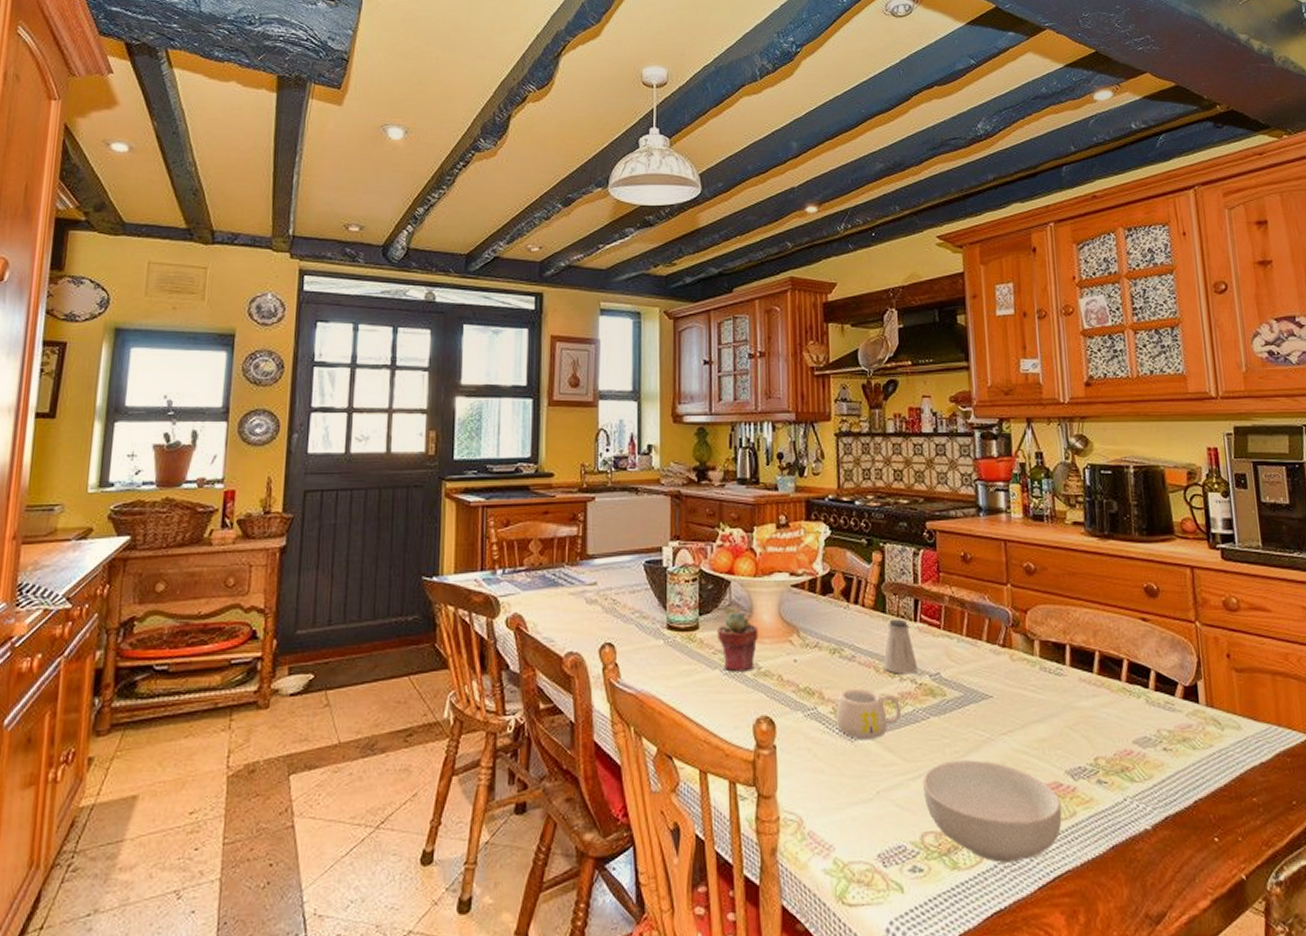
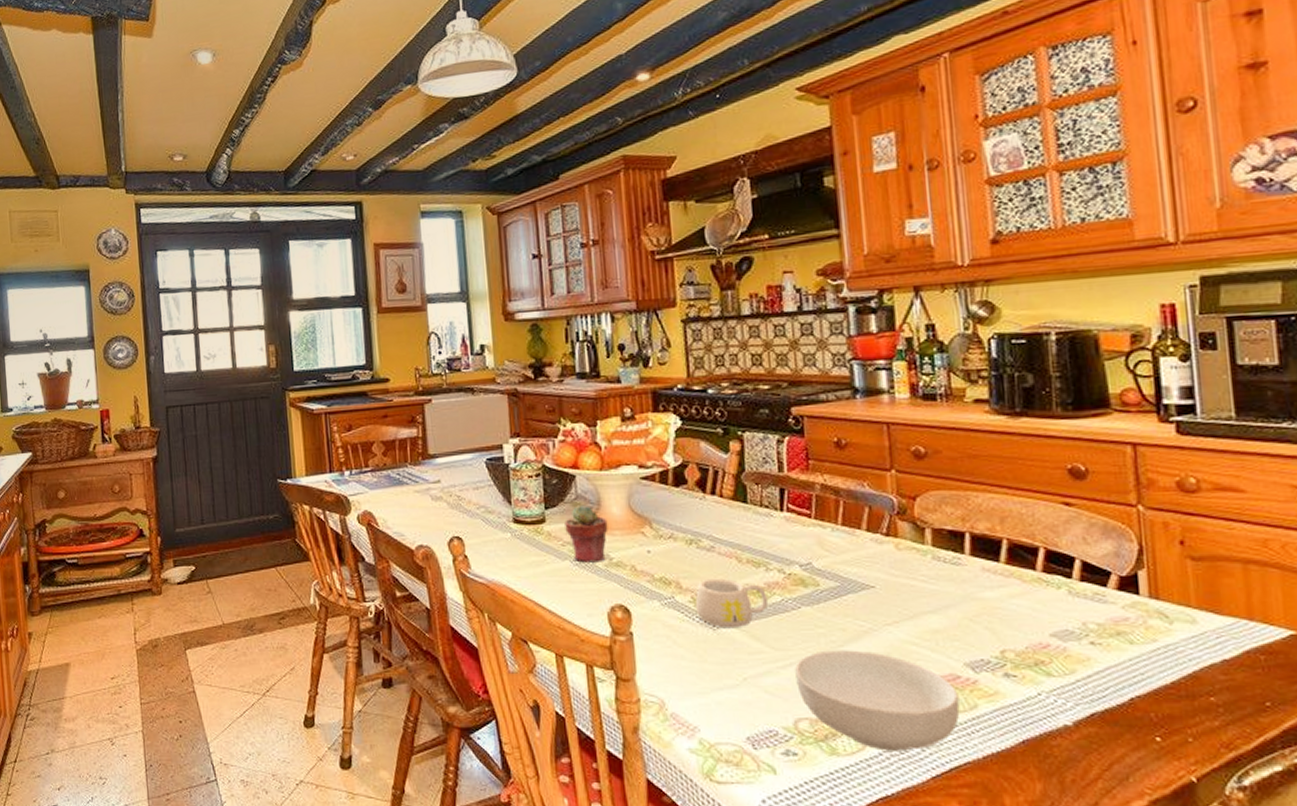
saltshaker: present [883,619,918,674] -> none [746,509,786,564]

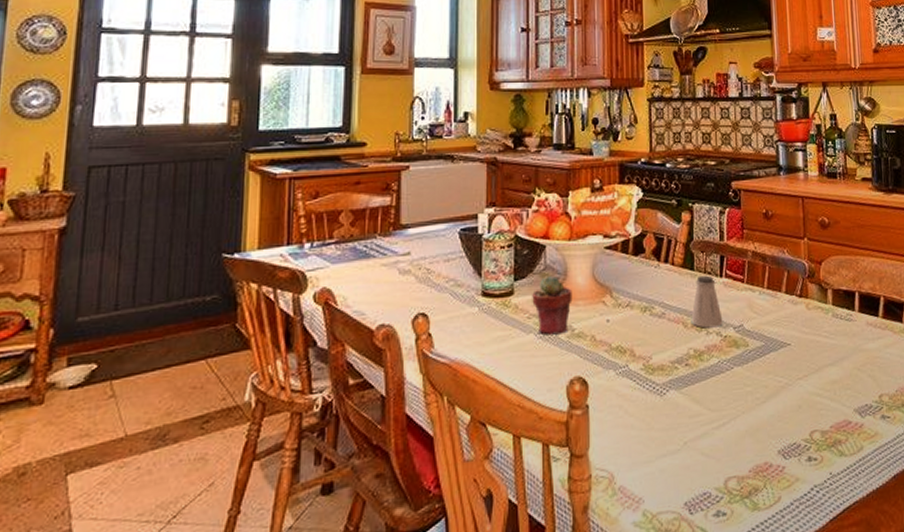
mug: present [695,578,769,629] -> none [646,344,708,394]
saltshaker: none [746,509,786,564] -> present [691,275,723,328]
cereal bowl: present [795,650,960,751] -> none [727,405,851,500]

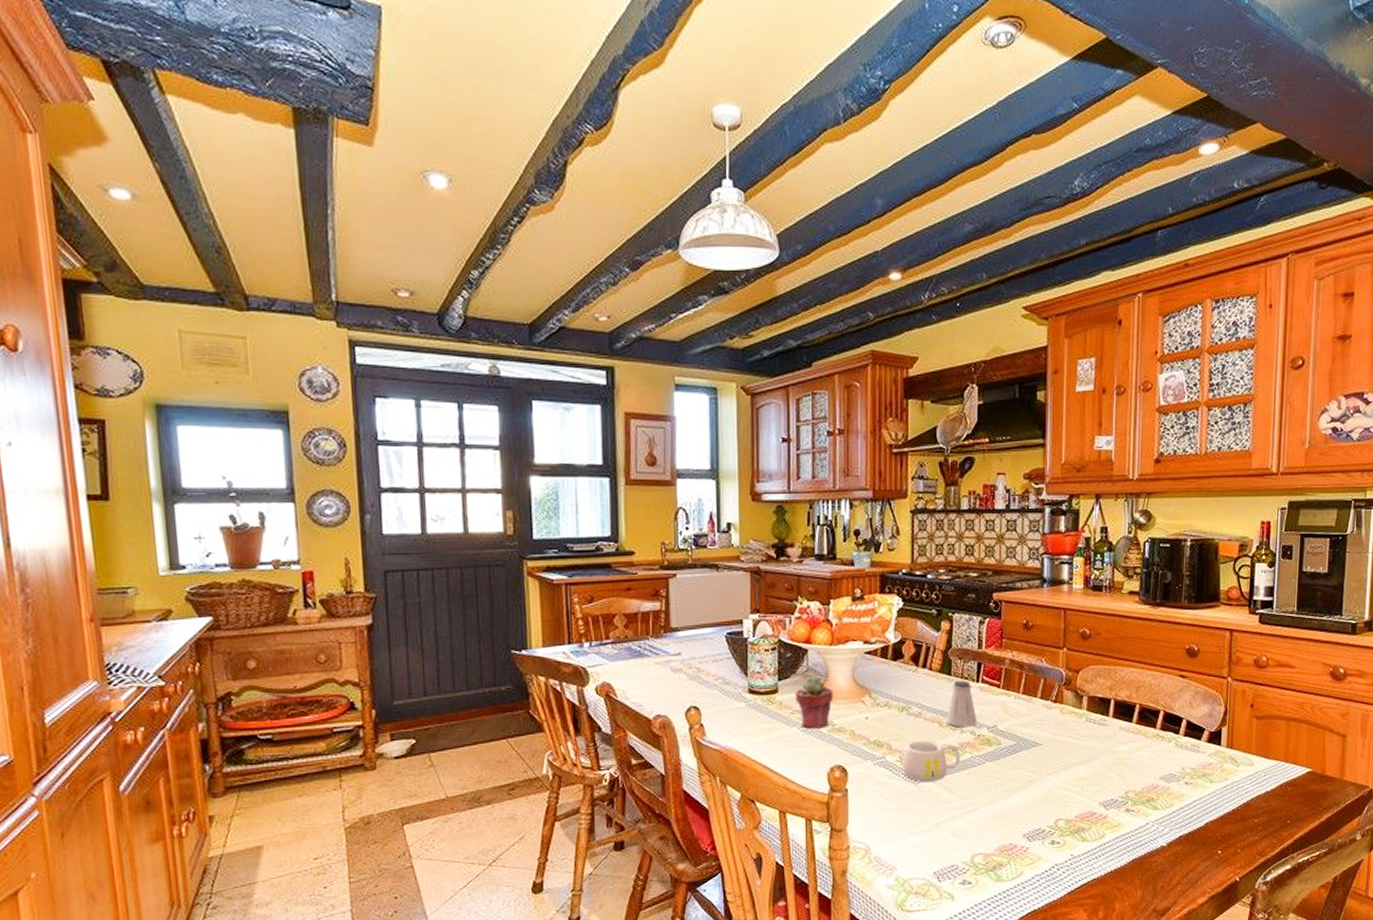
mug: none [646,344,708,394] -> present [901,740,961,783]

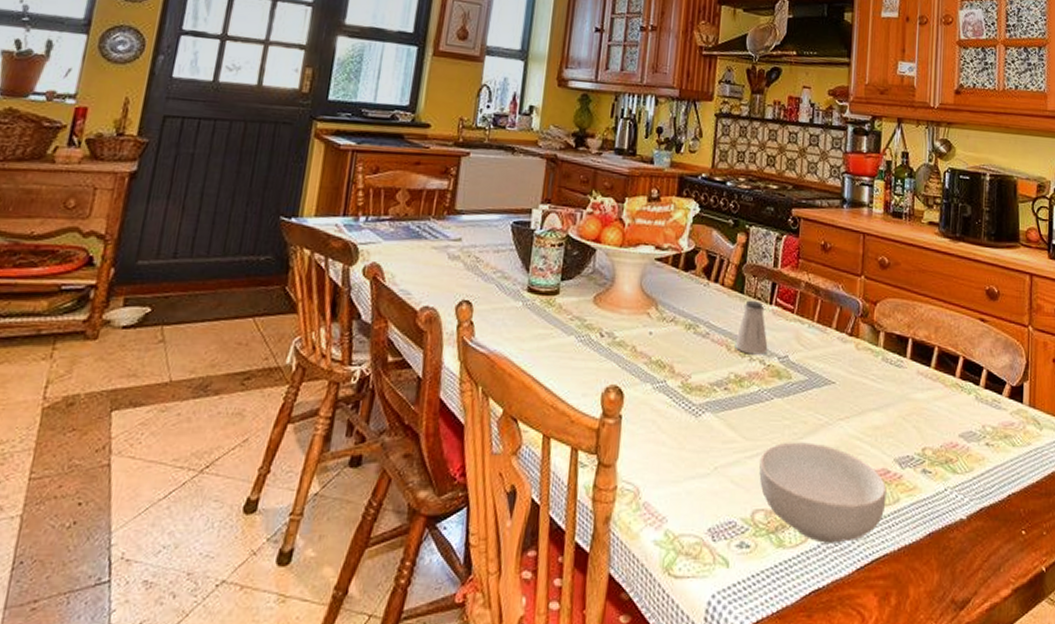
potted succulent: present [795,676,833,729] -> none [576,279,618,340]
mug: present [901,740,961,783] -> none [683,364,748,416]
cereal bowl: none [976,796,1093,875] -> present [759,442,887,543]

